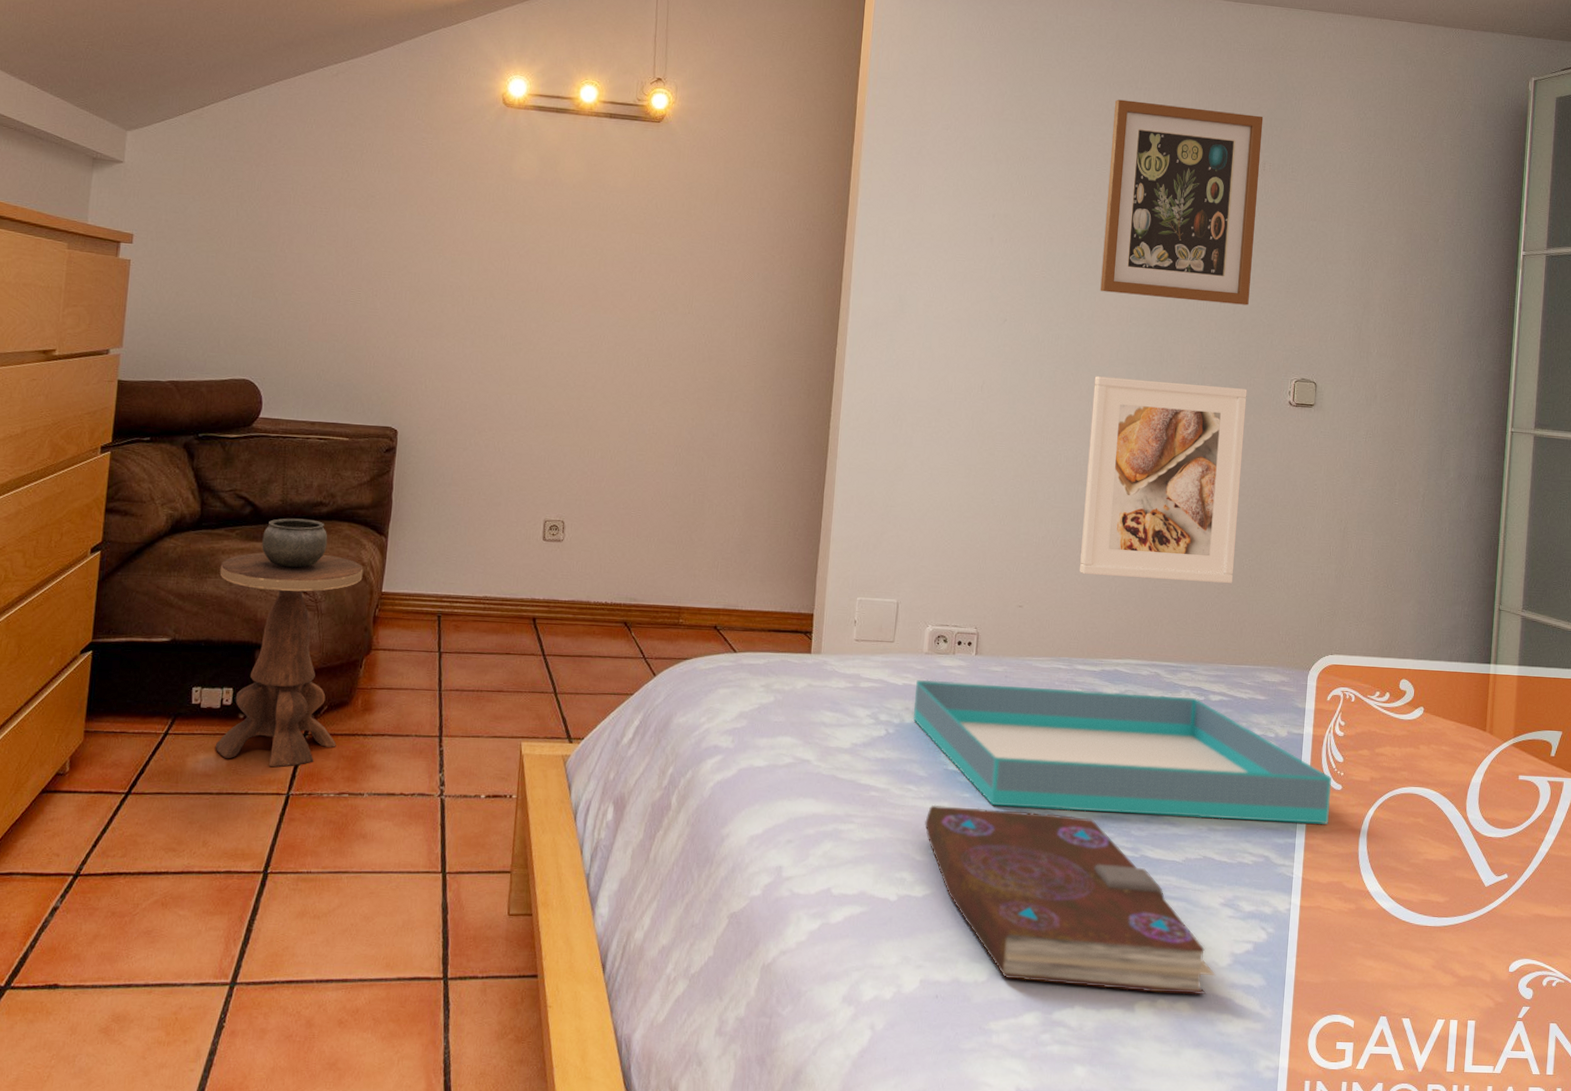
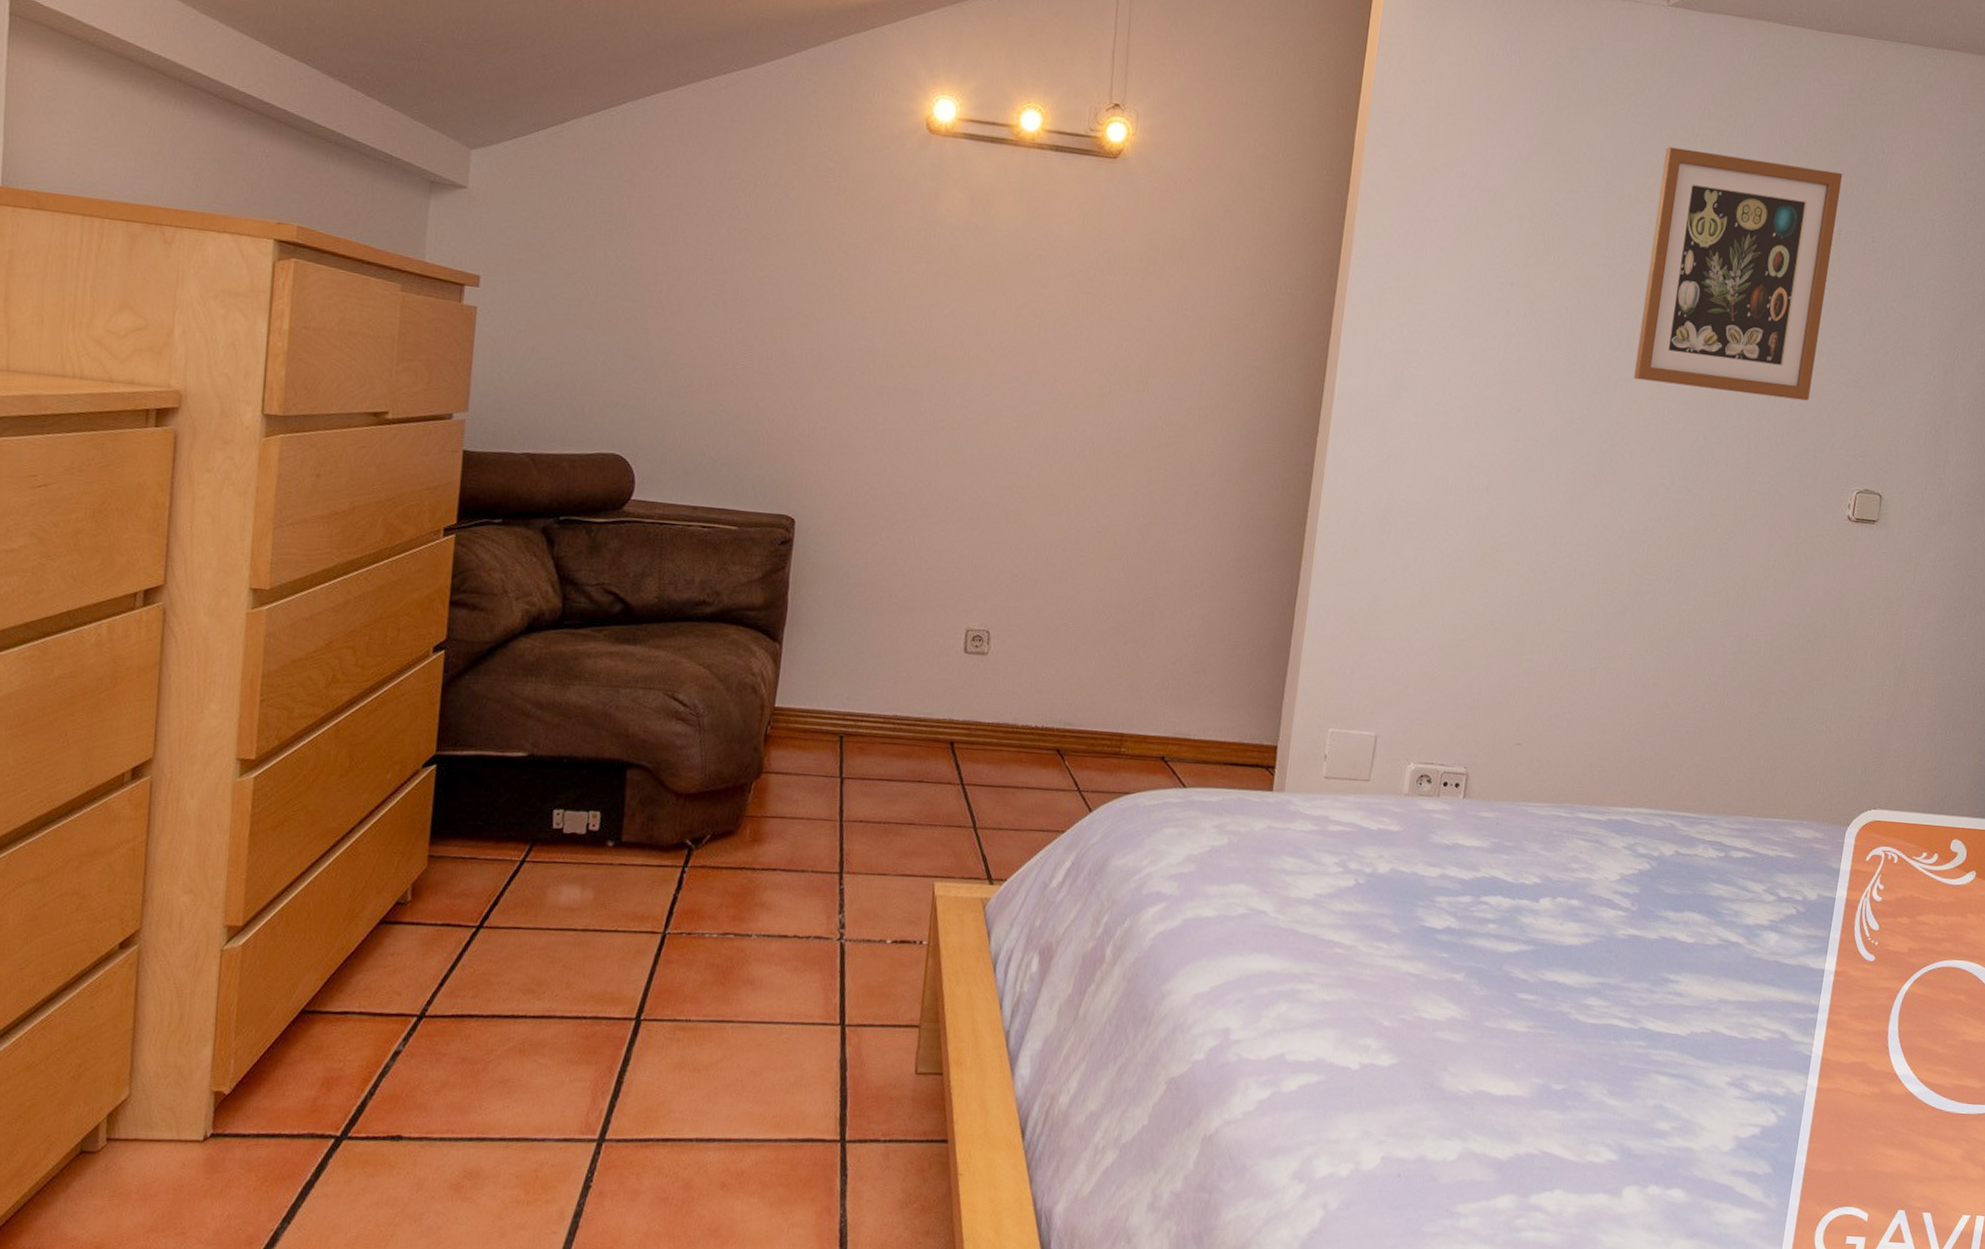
side table: present [215,518,364,768] -> none [580,618,753,903]
tray: present [912,679,1332,824] -> none [1387,824,1864,999]
book: present [925,804,1216,995] -> none [1395,965,1716,1182]
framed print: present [1080,376,1247,583] -> none [1589,479,1800,725]

